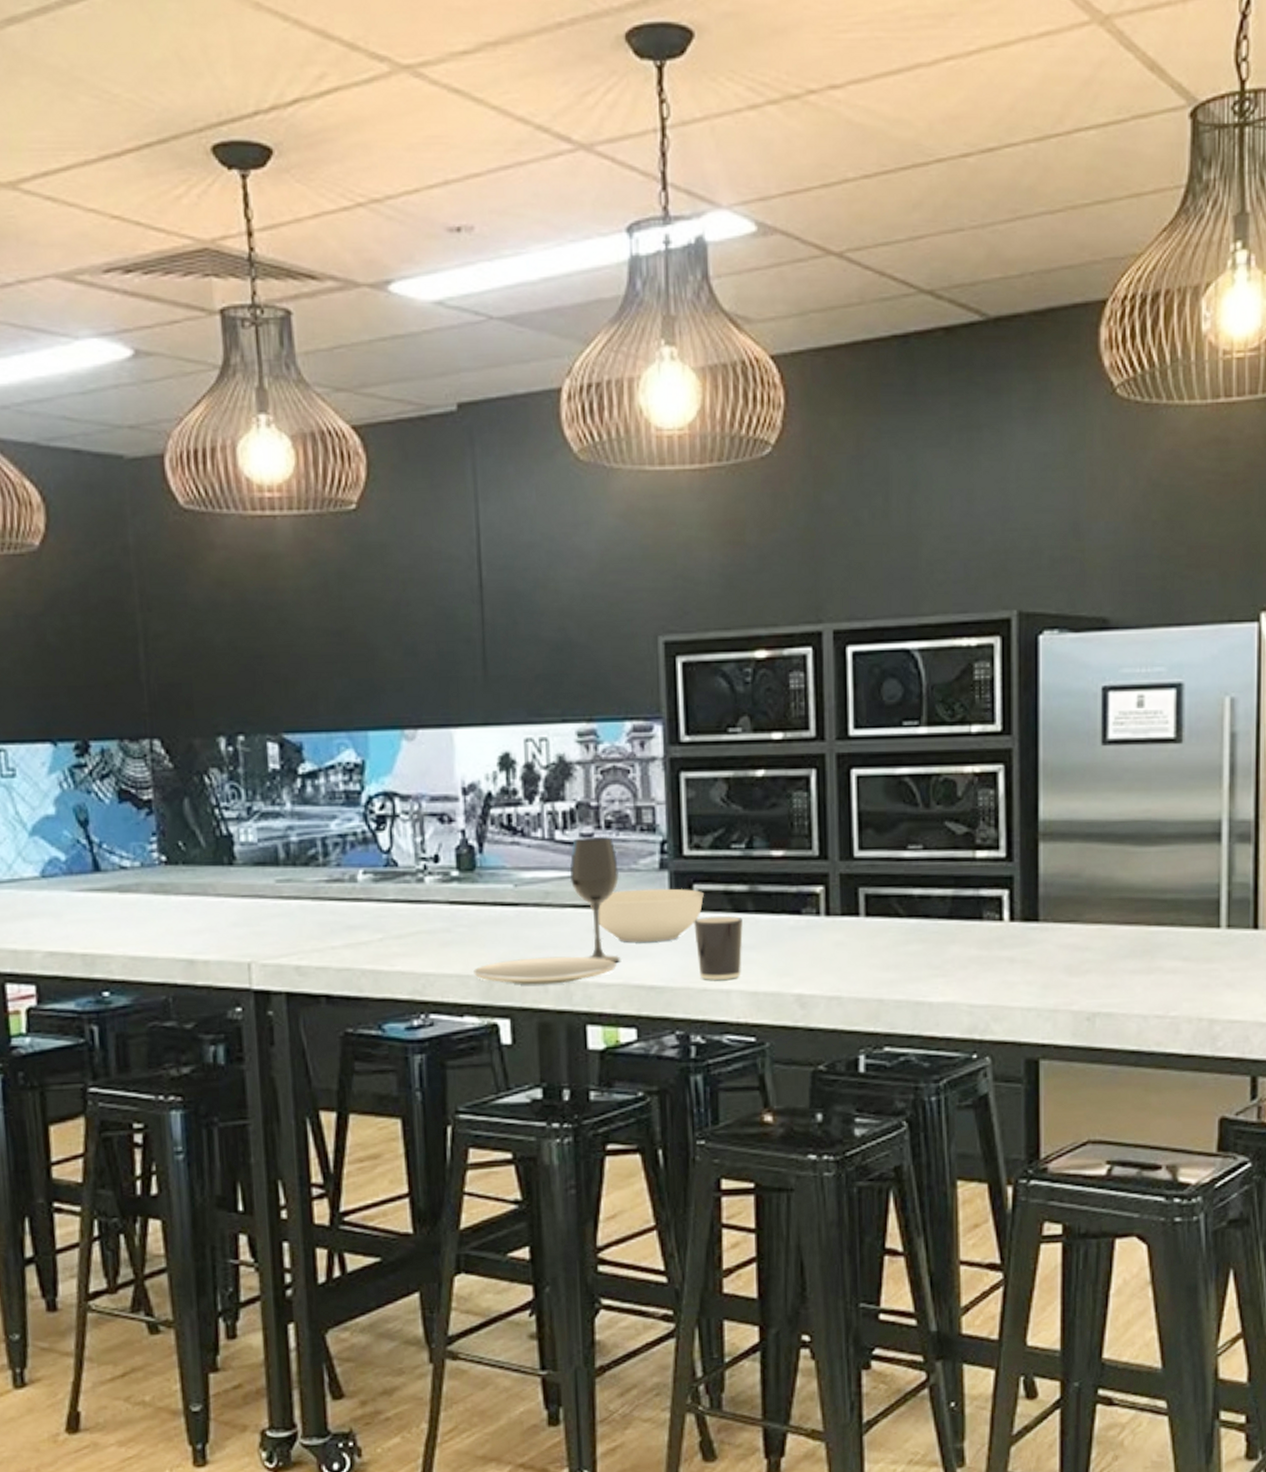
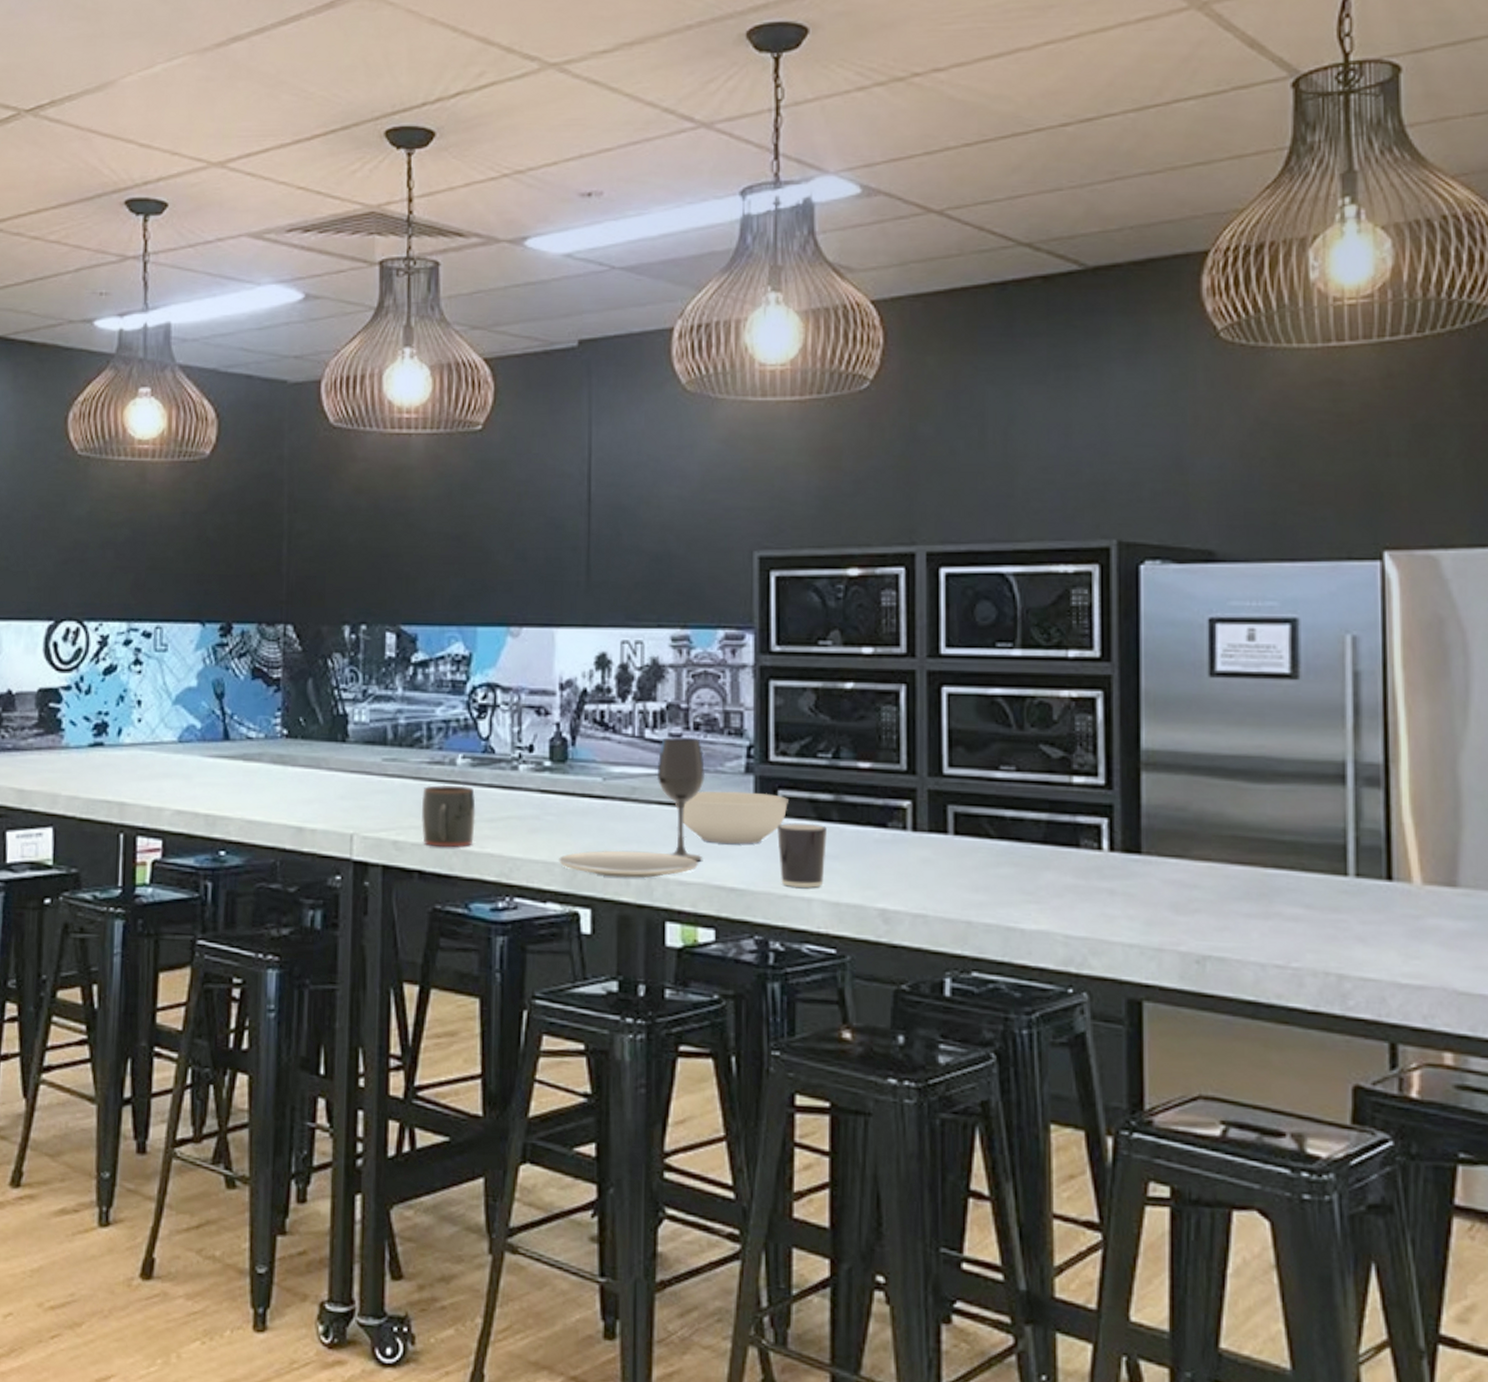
mug: none [322,902,383,968] -> present [421,784,476,847]

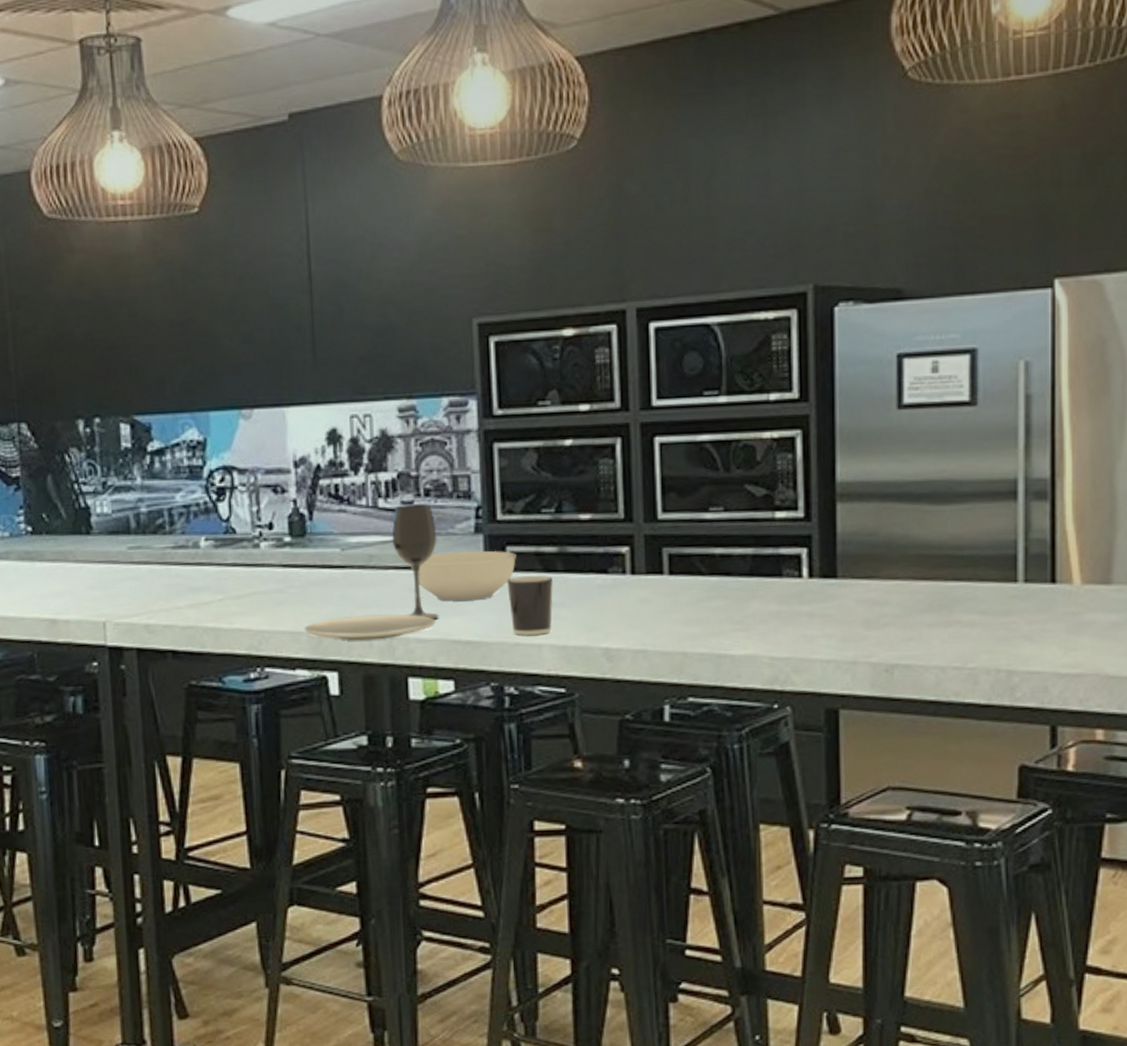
mug: present [421,784,476,847] -> none [168,566,223,626]

